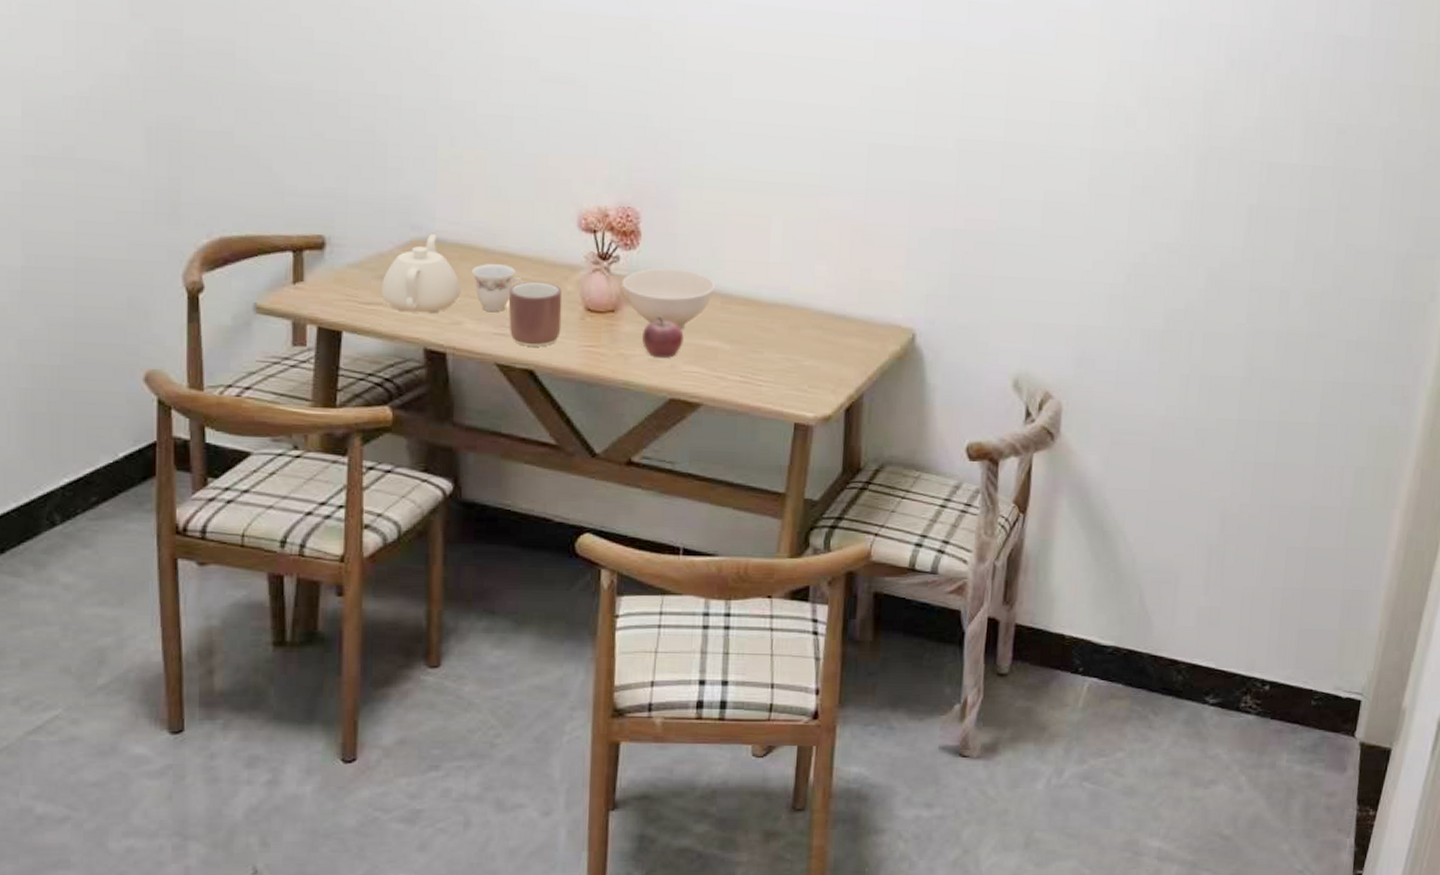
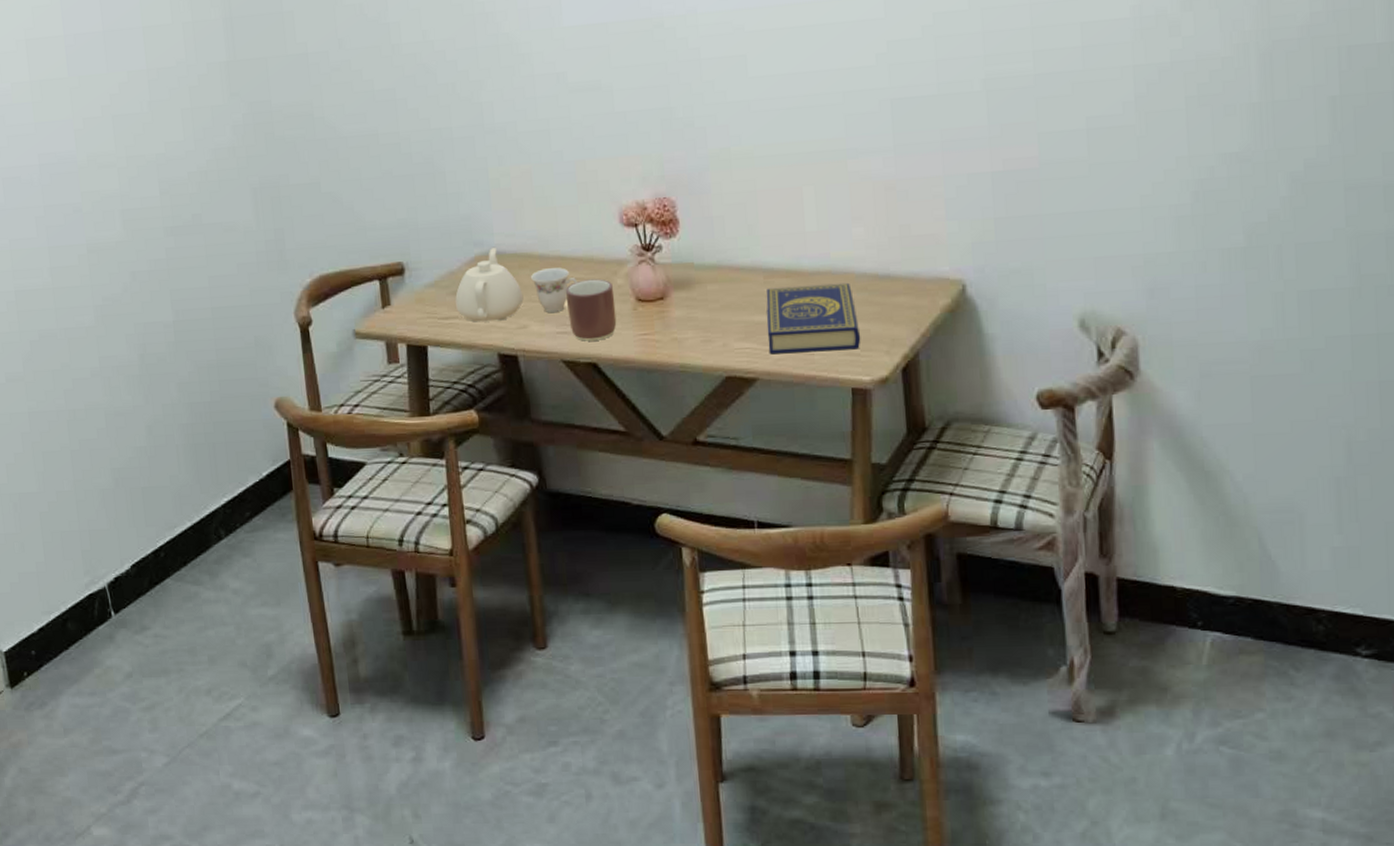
bowl: present [621,268,716,330] -> none [666,250,756,309]
fruit: present [642,316,684,358] -> none [692,297,732,338]
book: none [716,314,810,385] -> present [766,282,861,355]

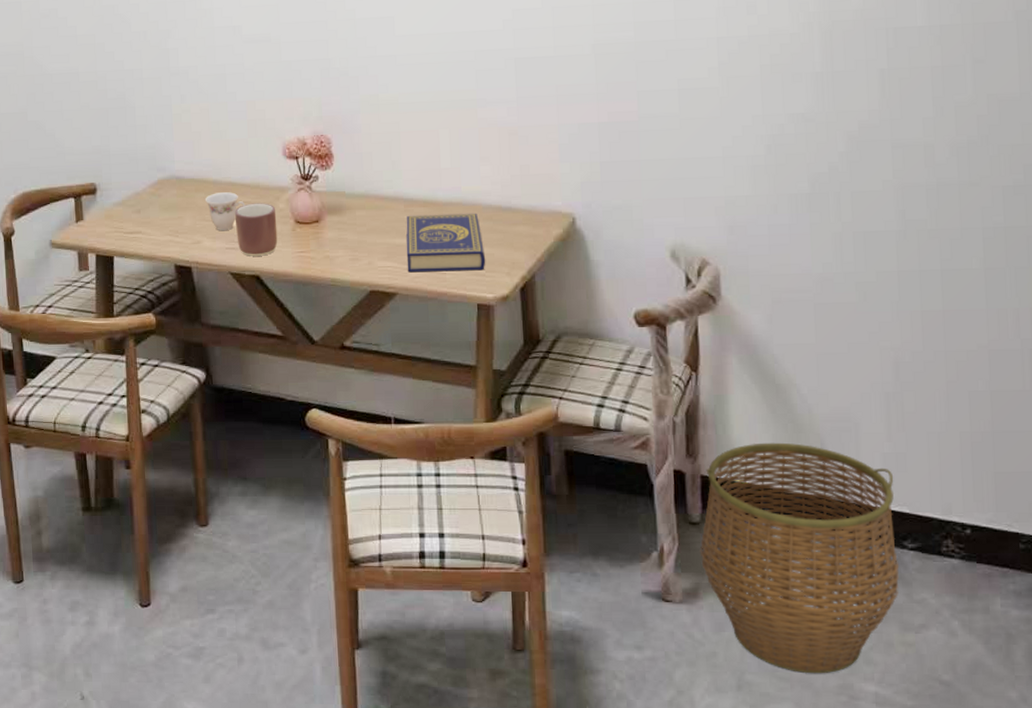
teapot: present [455,246,524,323] -> none [139,172,199,237]
basket: none [1116,538,1352,800] -> present [699,442,900,674]

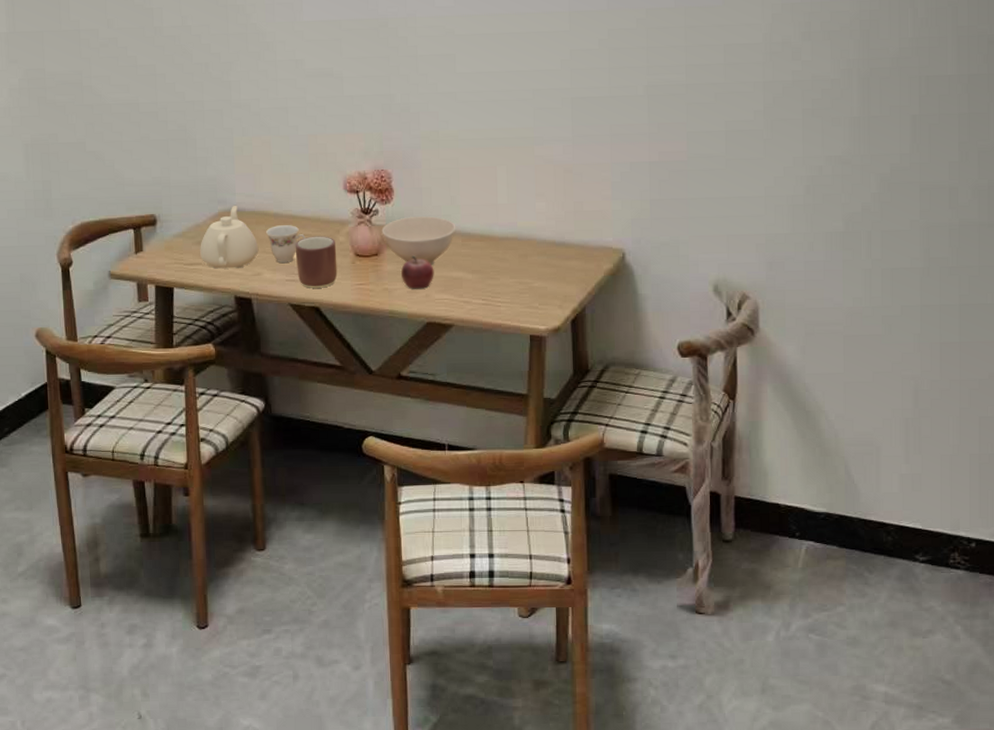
teapot: none [139,172,199,237] -> present [199,205,259,269]
bowl: none [322,182,398,232] -> present [381,216,456,265]
fruit: none [343,222,377,257] -> present [401,255,434,289]
book: present [406,213,486,273] -> none [463,247,539,305]
basket: present [699,442,900,674] -> none [731,465,911,677]

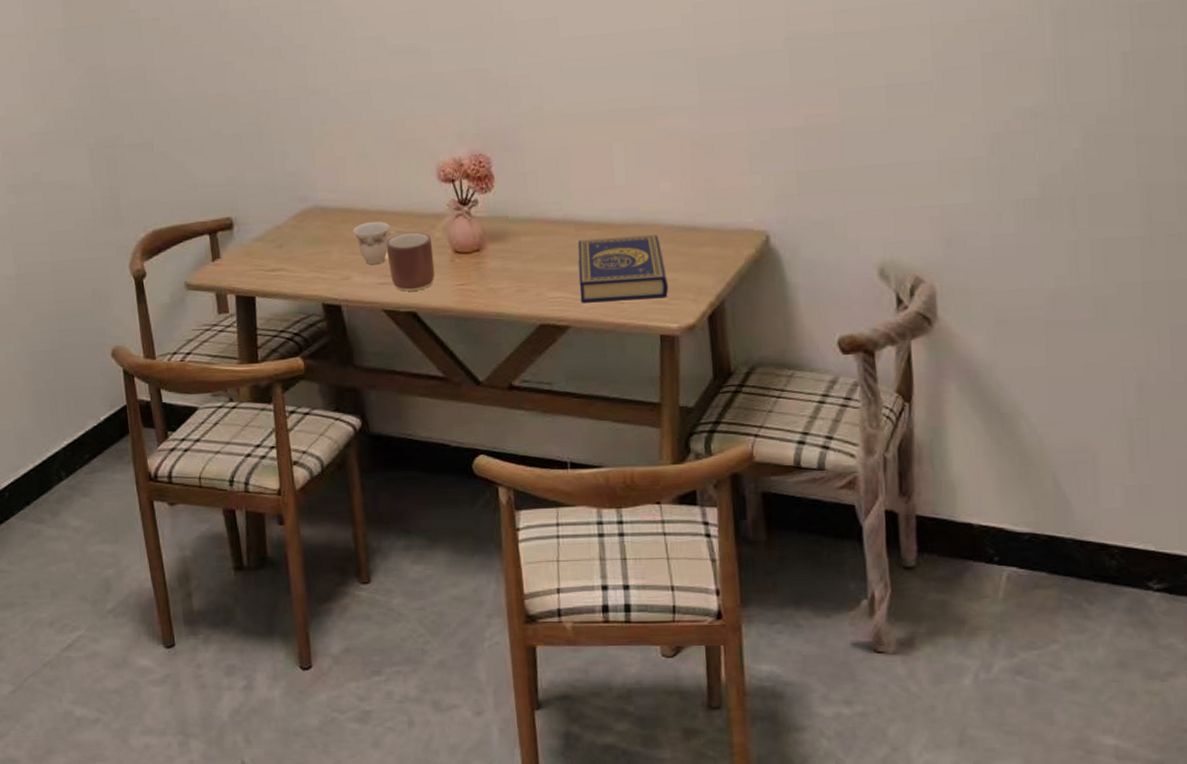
teapot: present [199,205,259,269] -> none [281,202,347,274]
bowl: present [381,216,456,265] -> none [482,204,568,260]
fruit: present [401,255,434,289] -> none [507,249,545,288]
book: none [463,247,539,305] -> present [577,234,669,303]

